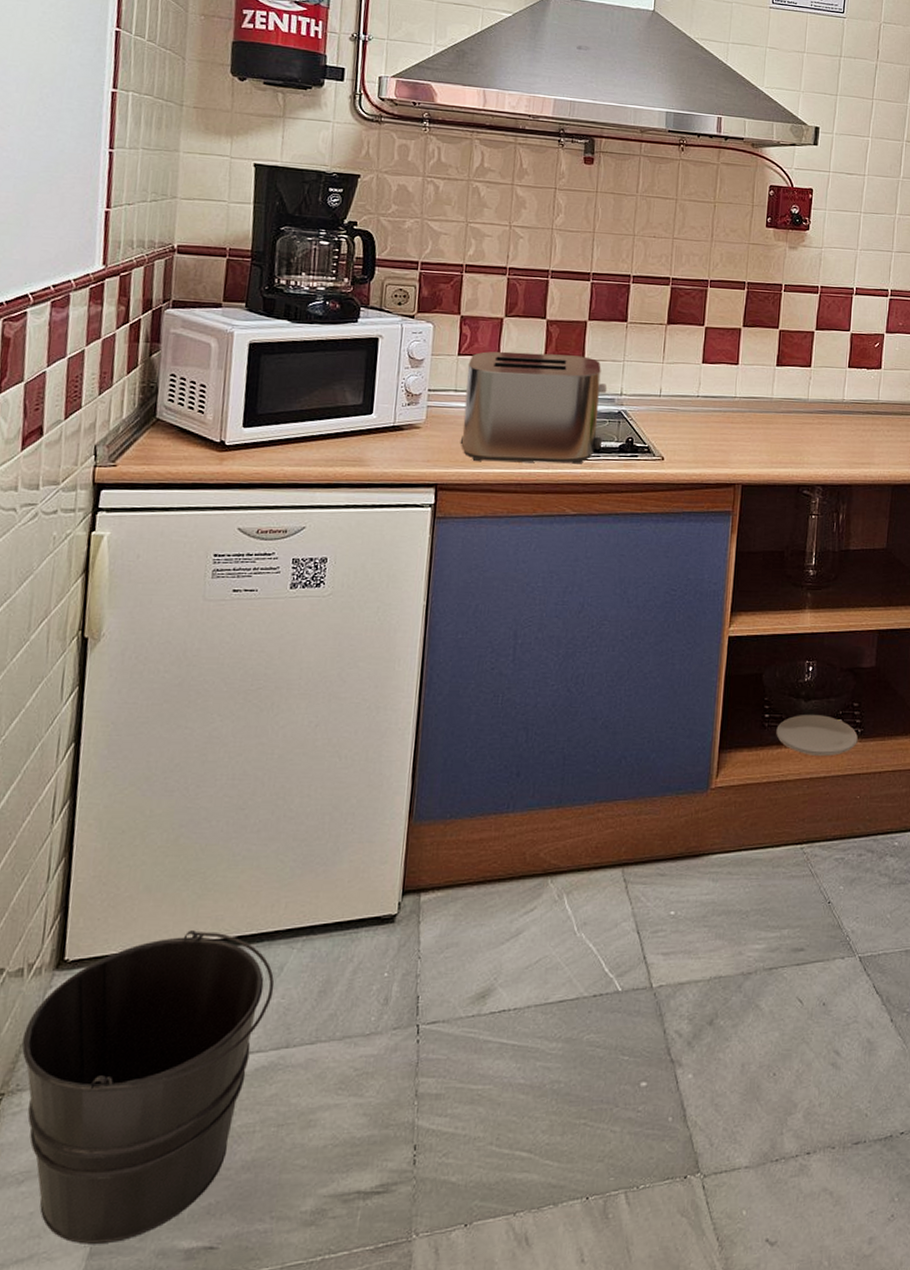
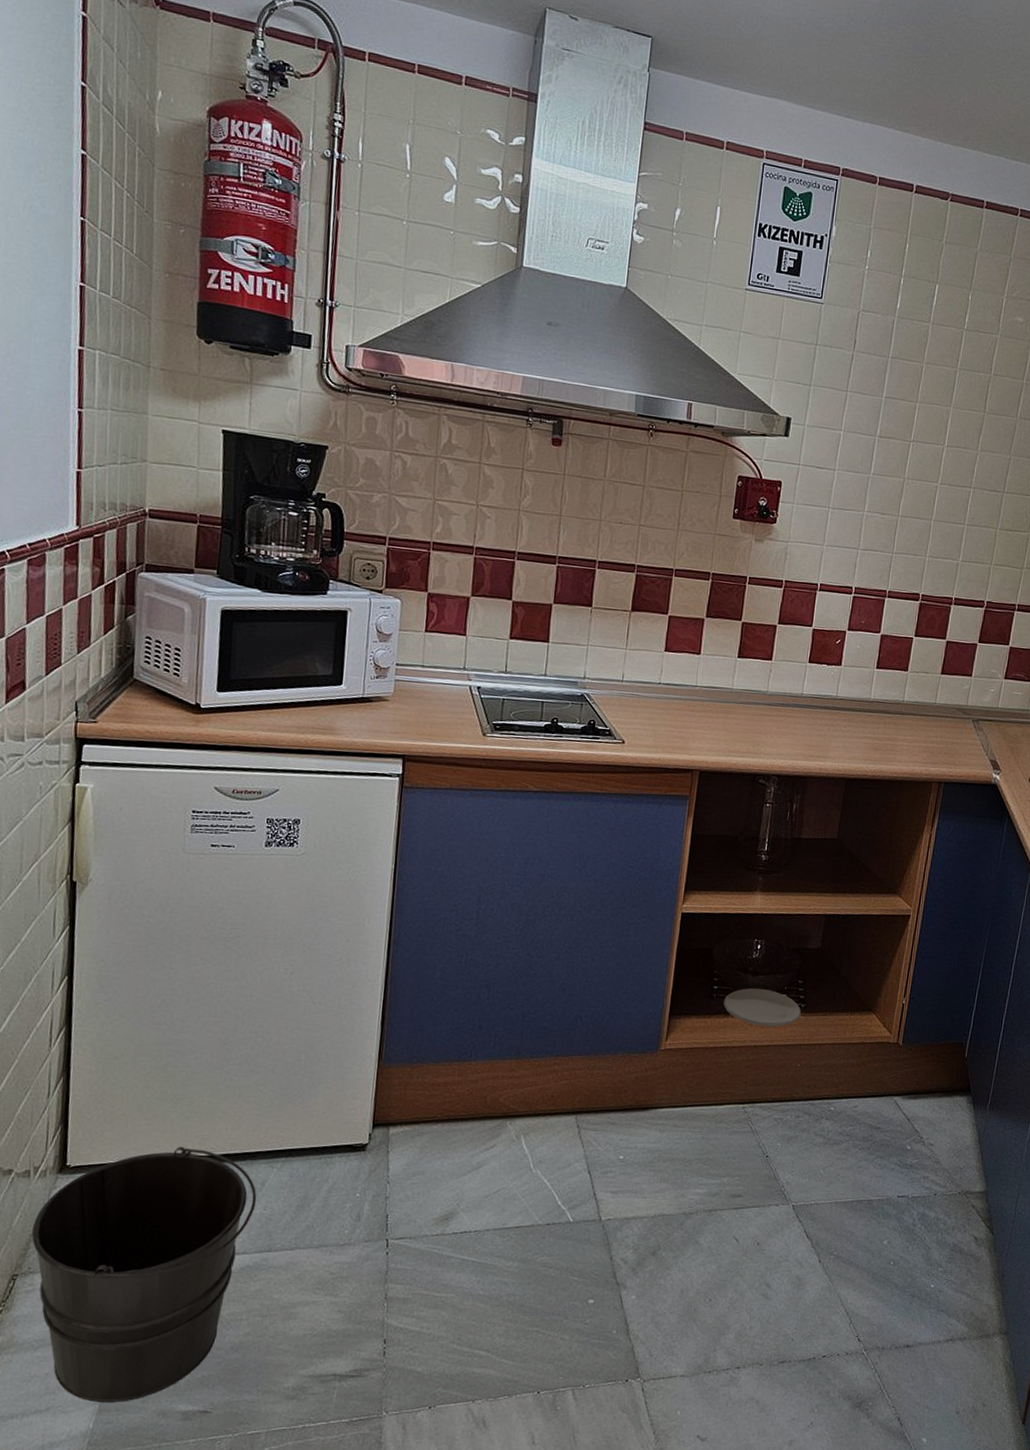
toaster: present [460,351,608,464] -> none [426,629,571,744]

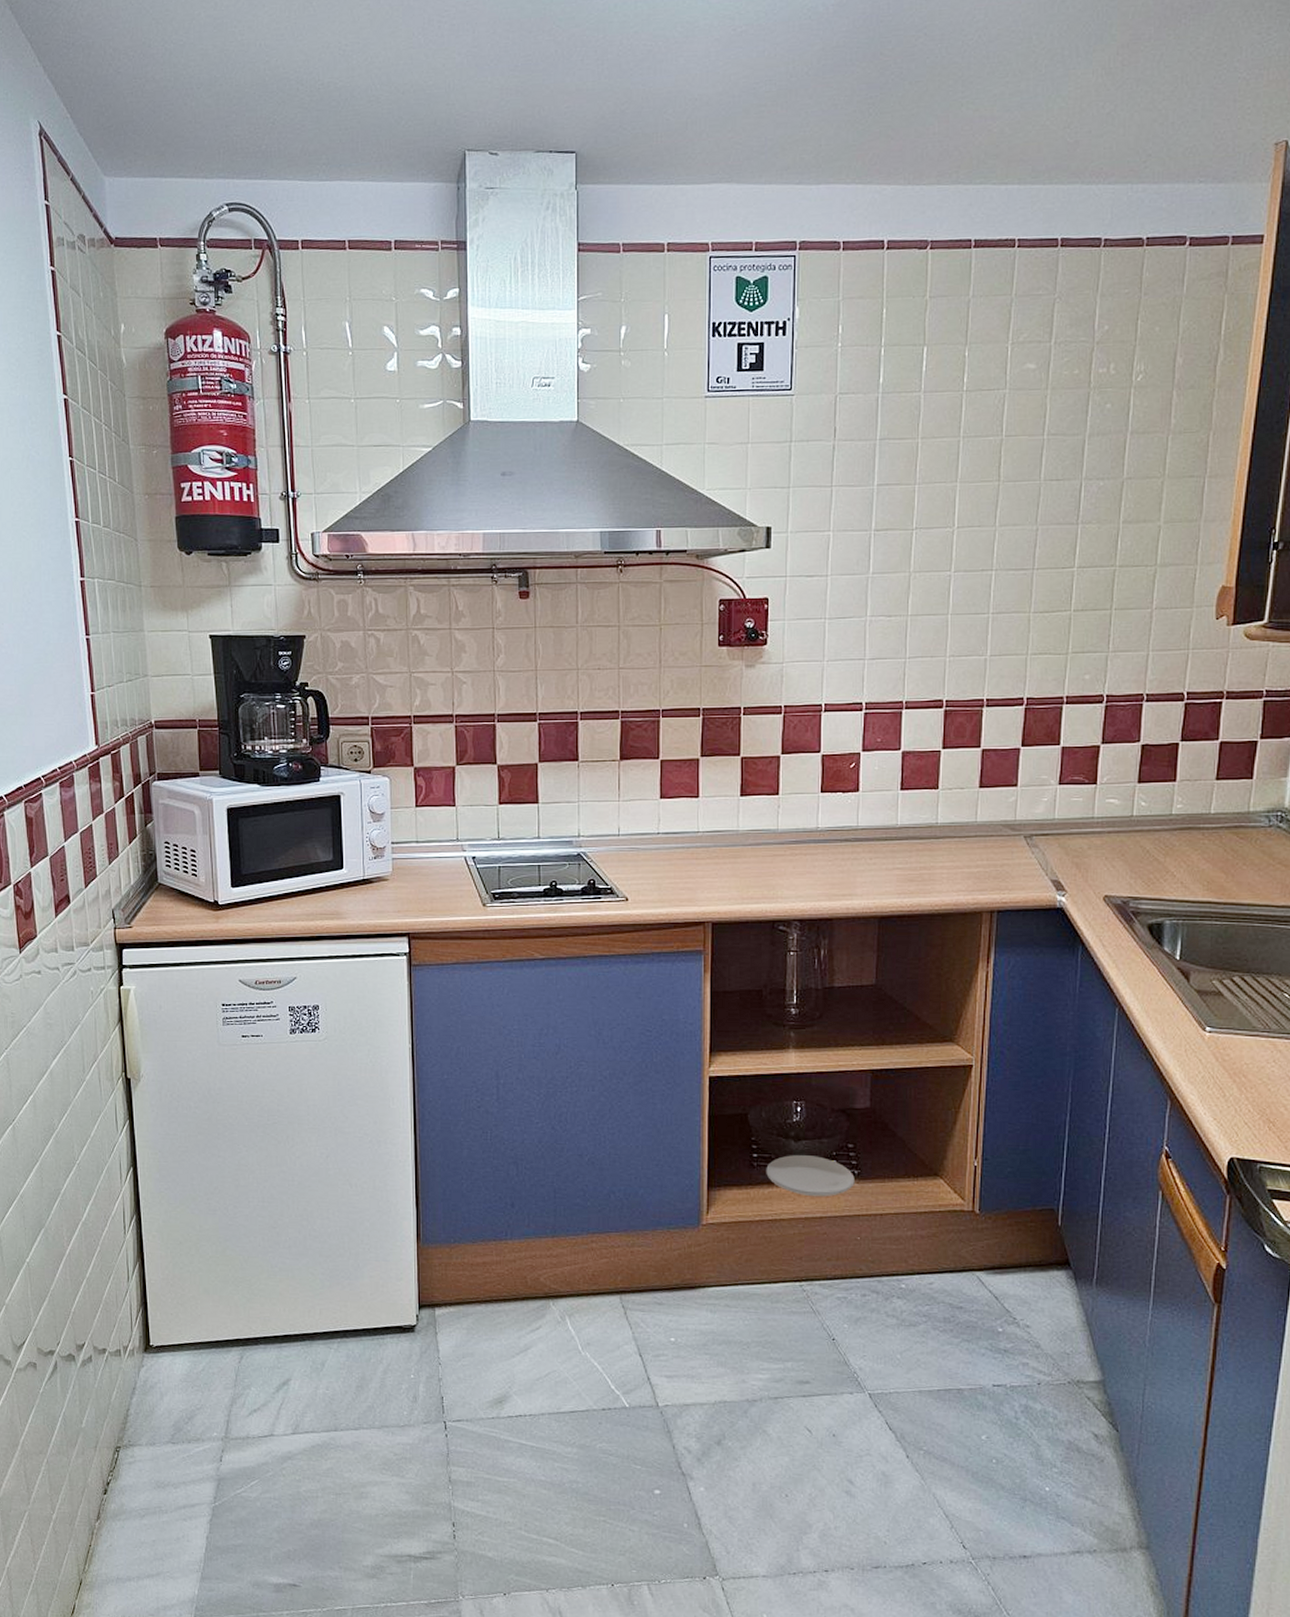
bucket: present [31,1147,257,1402] -> none [127,1328,319,1571]

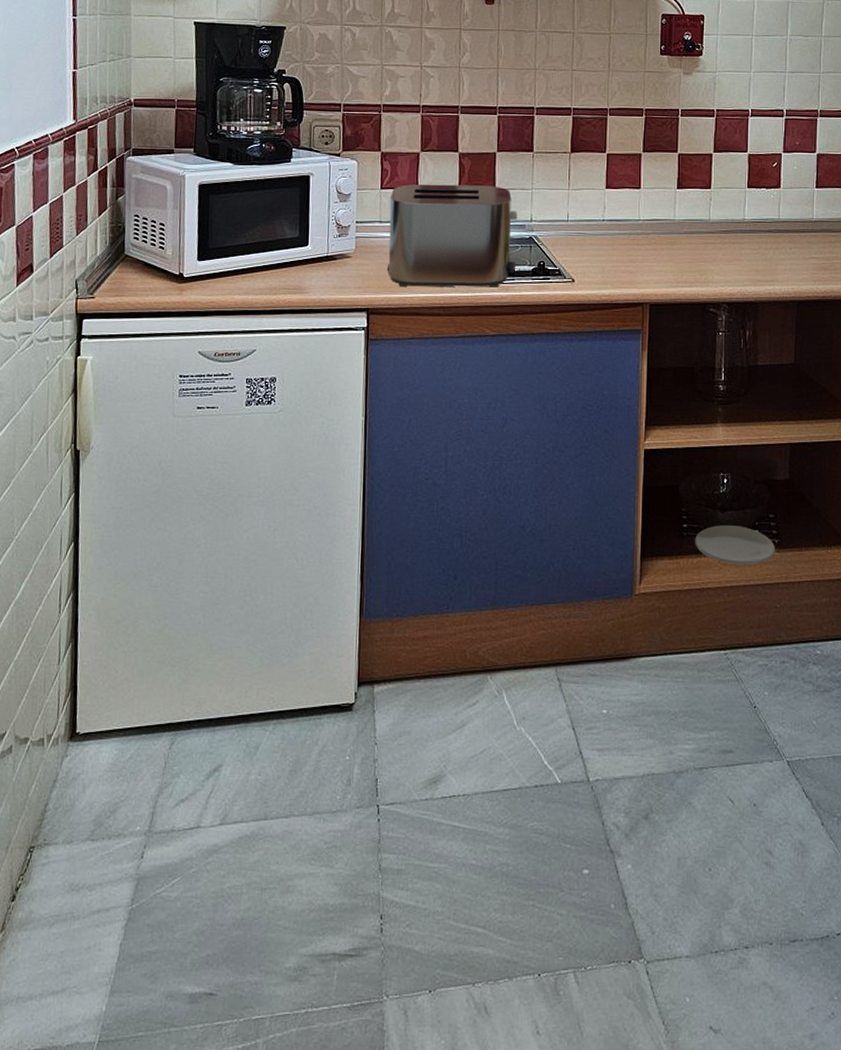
toaster: none [426,799,564,909] -> present [386,184,518,288]

